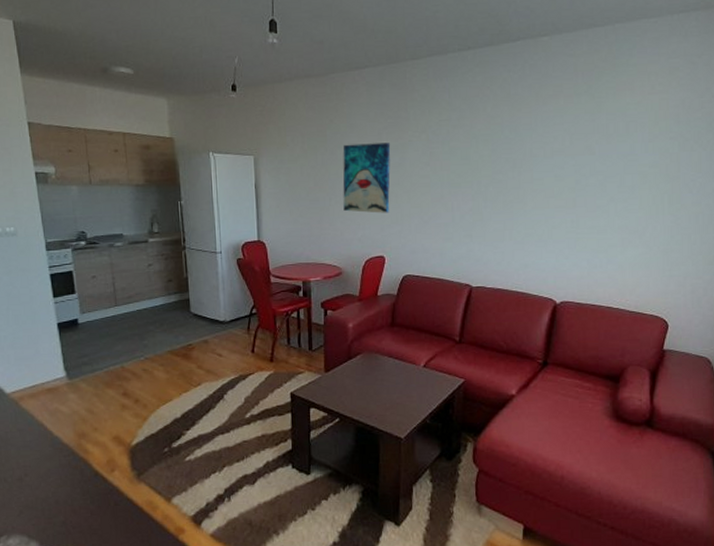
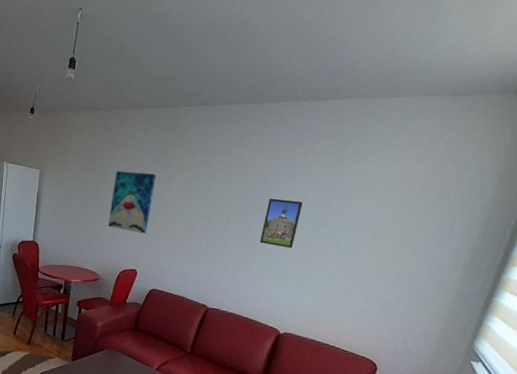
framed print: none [518,150,560,206] -> present [259,198,303,249]

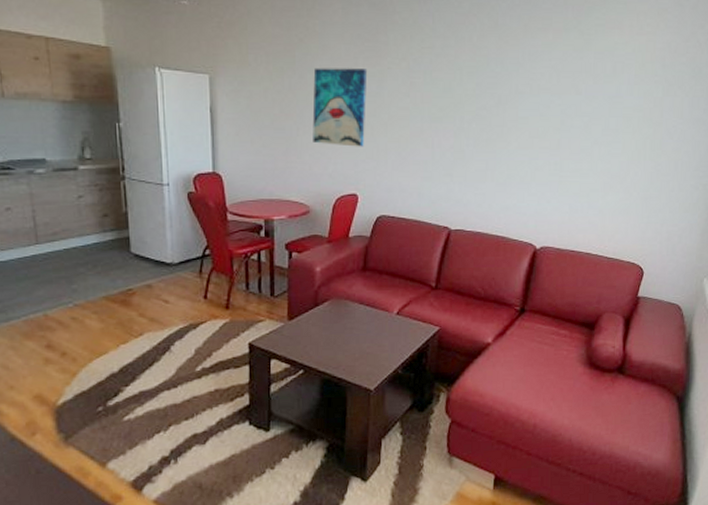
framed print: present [259,198,303,249] -> none [502,87,547,147]

